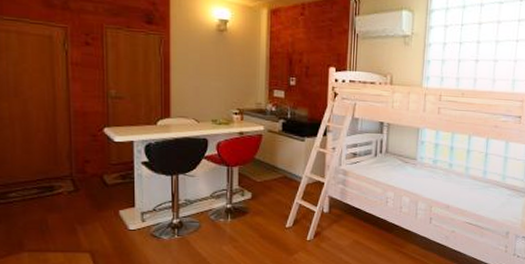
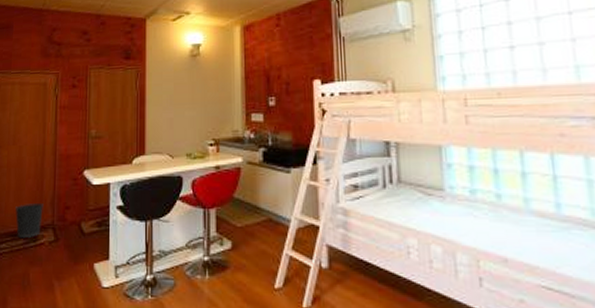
wastebasket: none [25,156,59,187] -> present [15,204,43,237]

